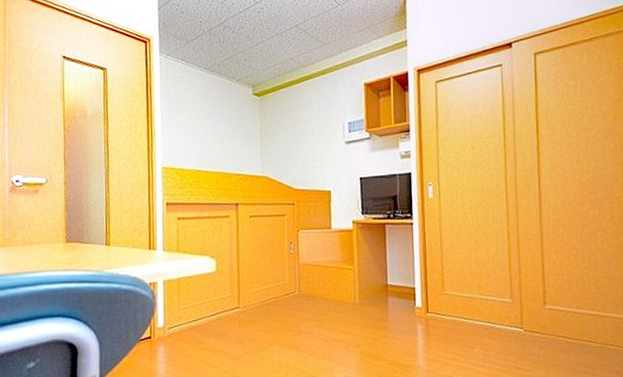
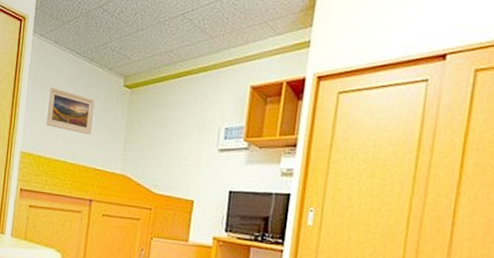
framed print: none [181,102,229,143] -> present [45,86,95,135]

